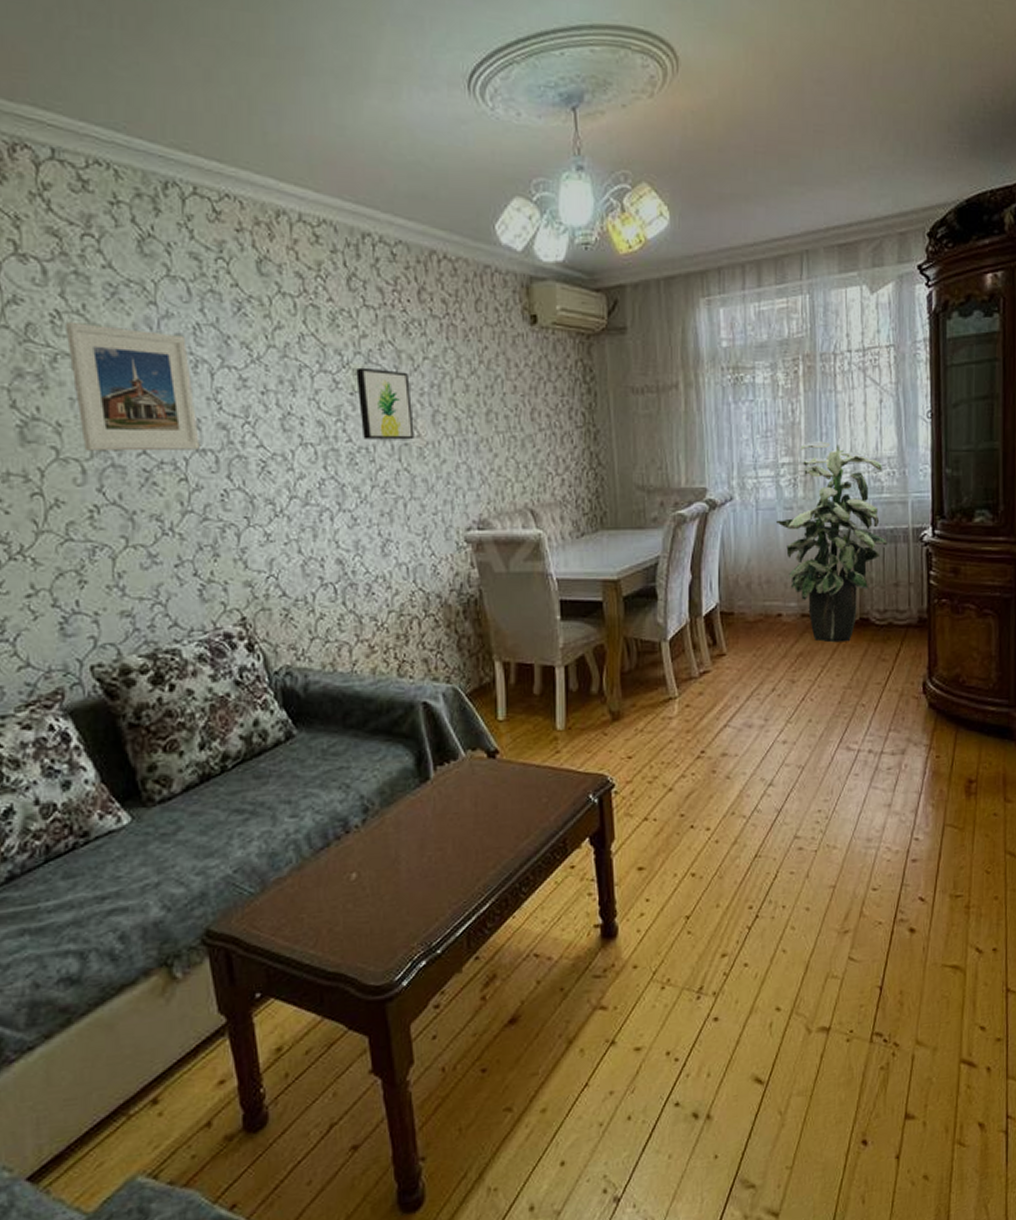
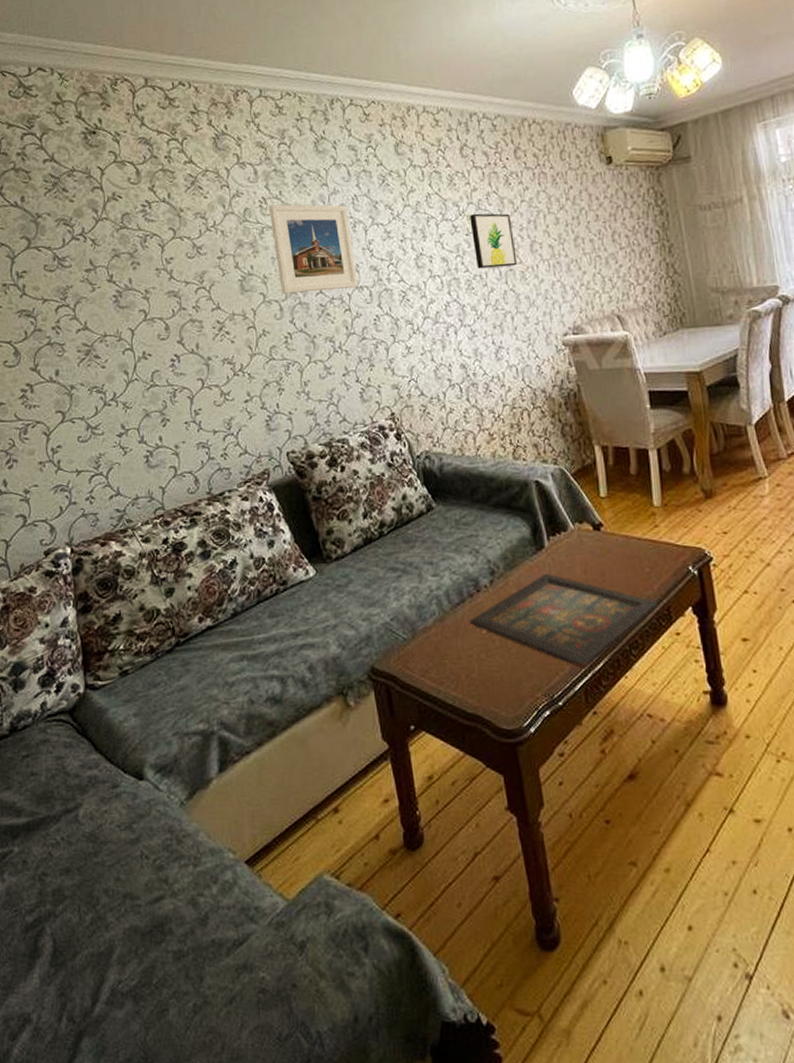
icon panel: none [334,809,554,912] -> present [469,574,658,669]

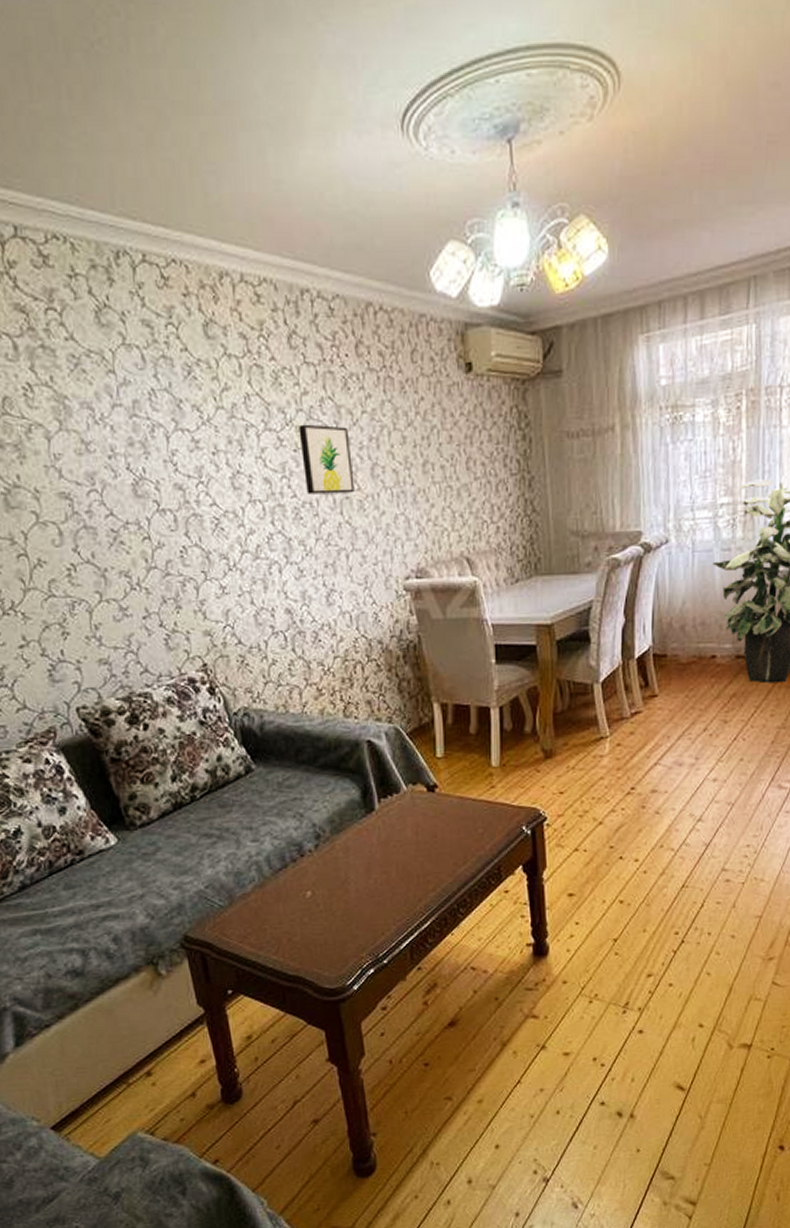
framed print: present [268,204,359,294] -> none [36,393,160,514]
icon panel: present [469,574,658,669] -> none [292,837,489,929]

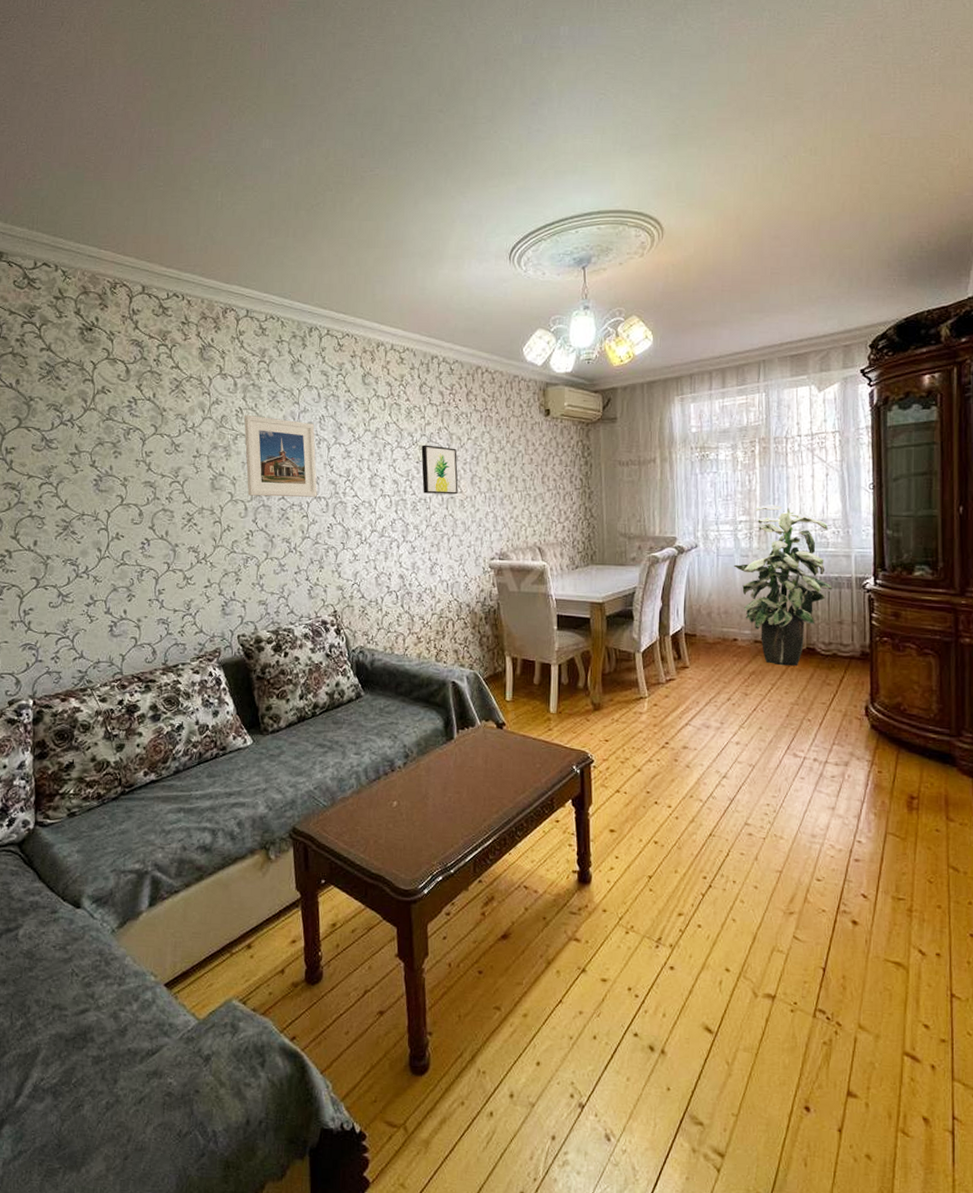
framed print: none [36,393,160,514] -> present [243,414,318,497]

